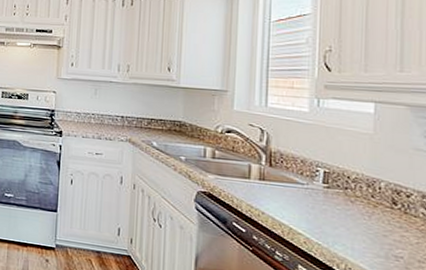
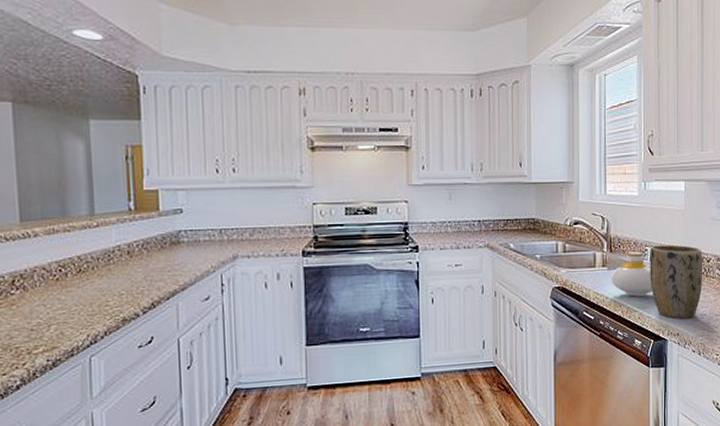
bottle: none [263,169,326,220] -> present [605,251,653,297]
plant pot: none [321,167,400,257] -> present [650,244,703,319]

